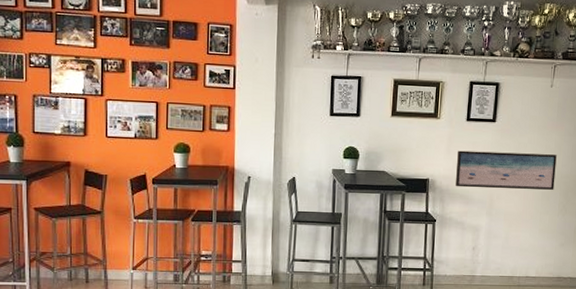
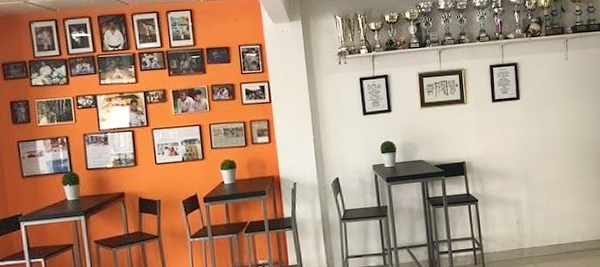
wall art: present [456,150,557,190] -> none [488,122,586,166]

